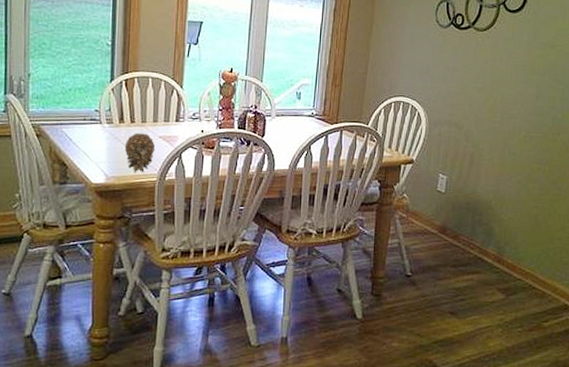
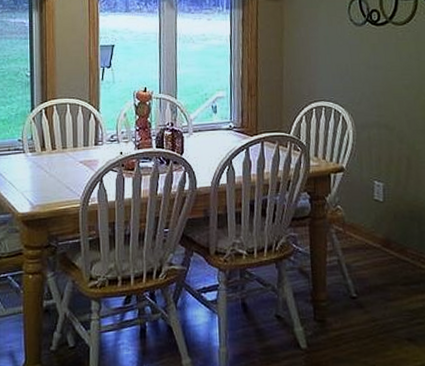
fruit: present [124,133,156,173] -> none [47,159,77,200]

